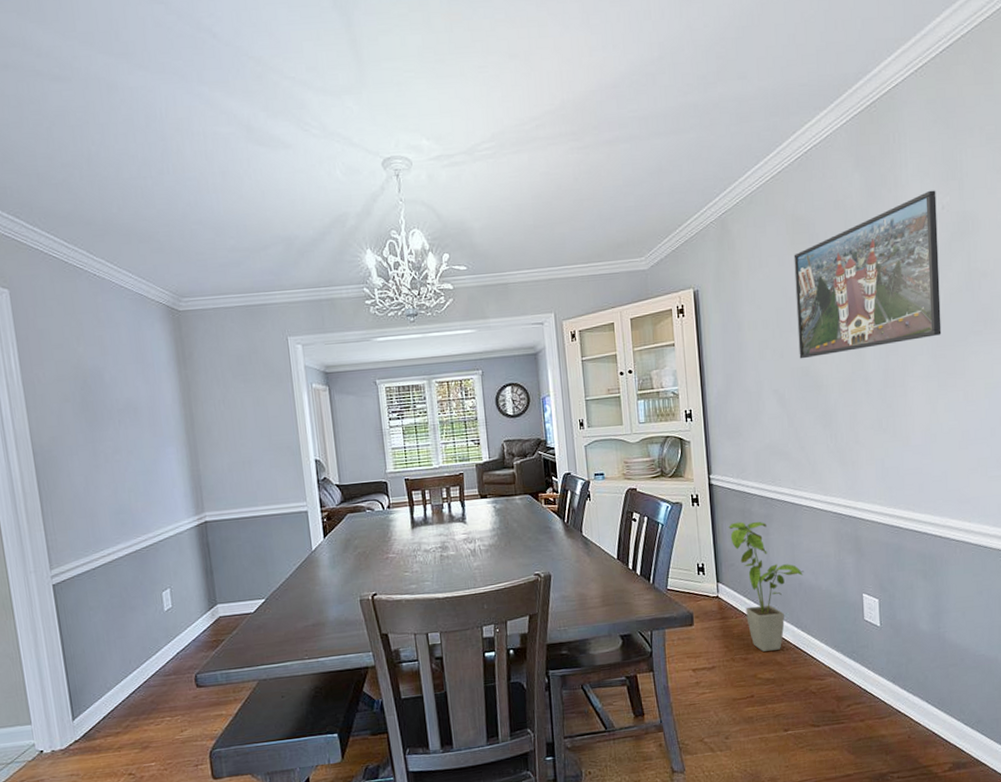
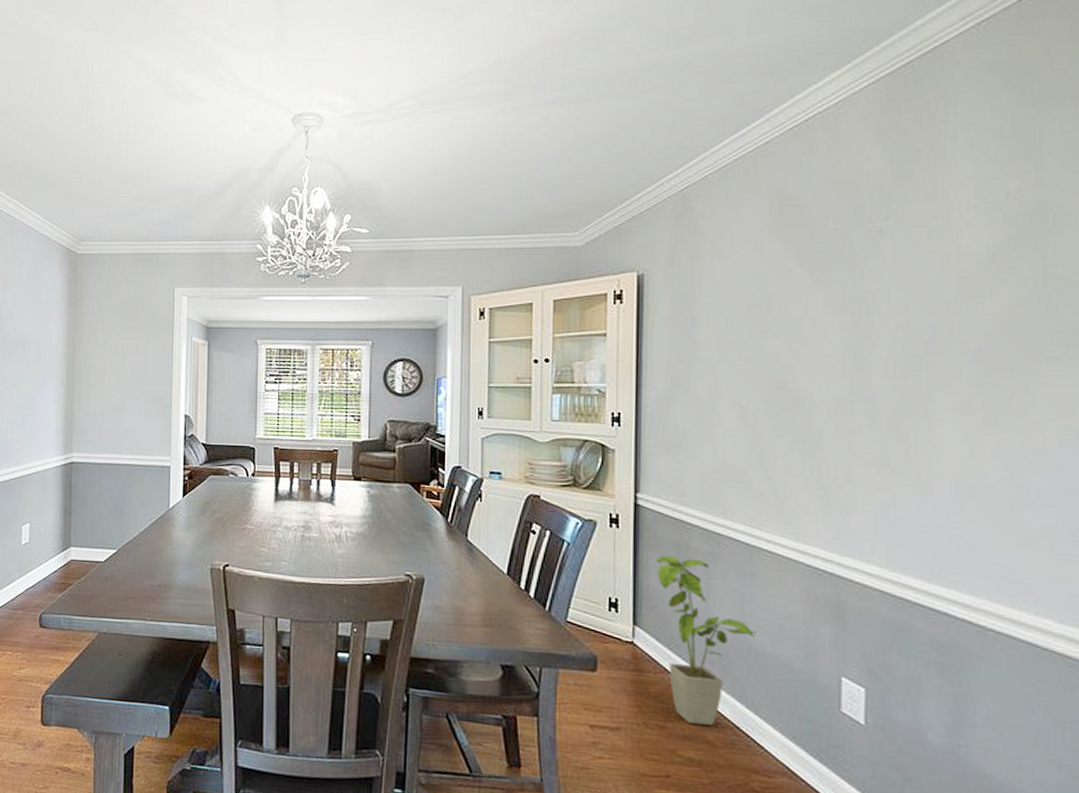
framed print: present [794,190,942,359] -> none [774,172,998,368]

